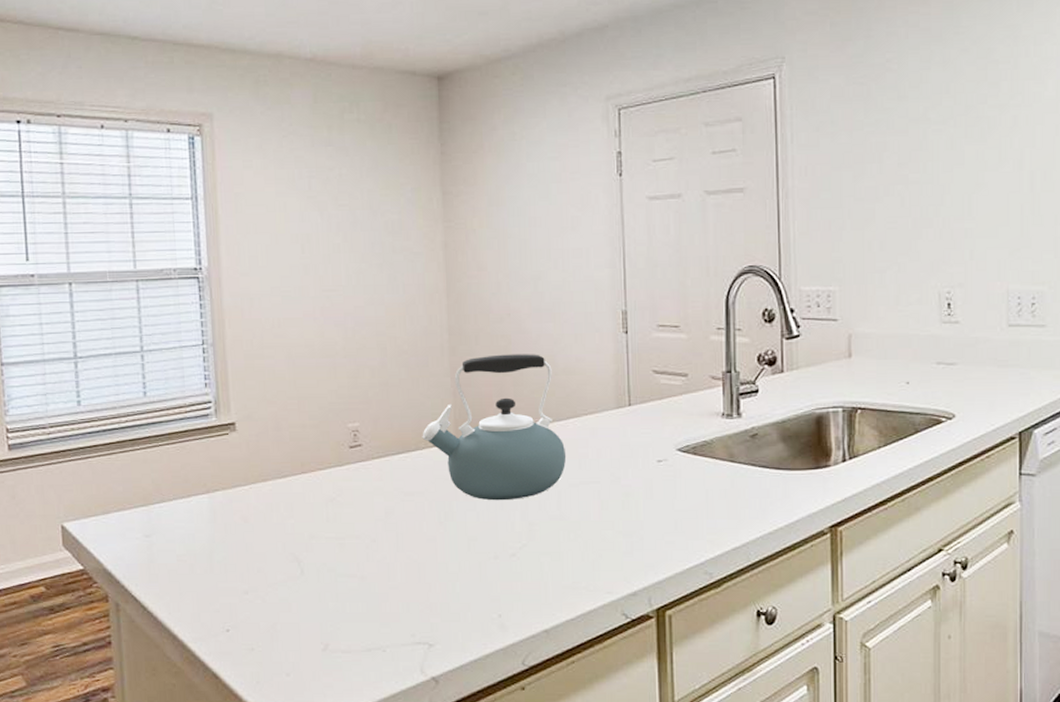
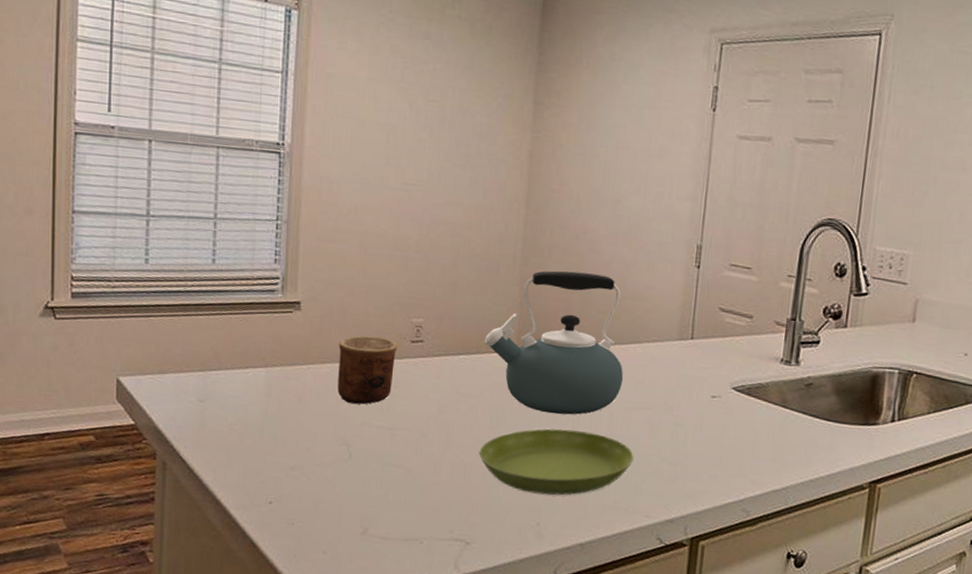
cup: none [278,446,337,518] -> present [337,335,398,404]
saucer: none [431,514,587,585] -> present [479,428,634,496]

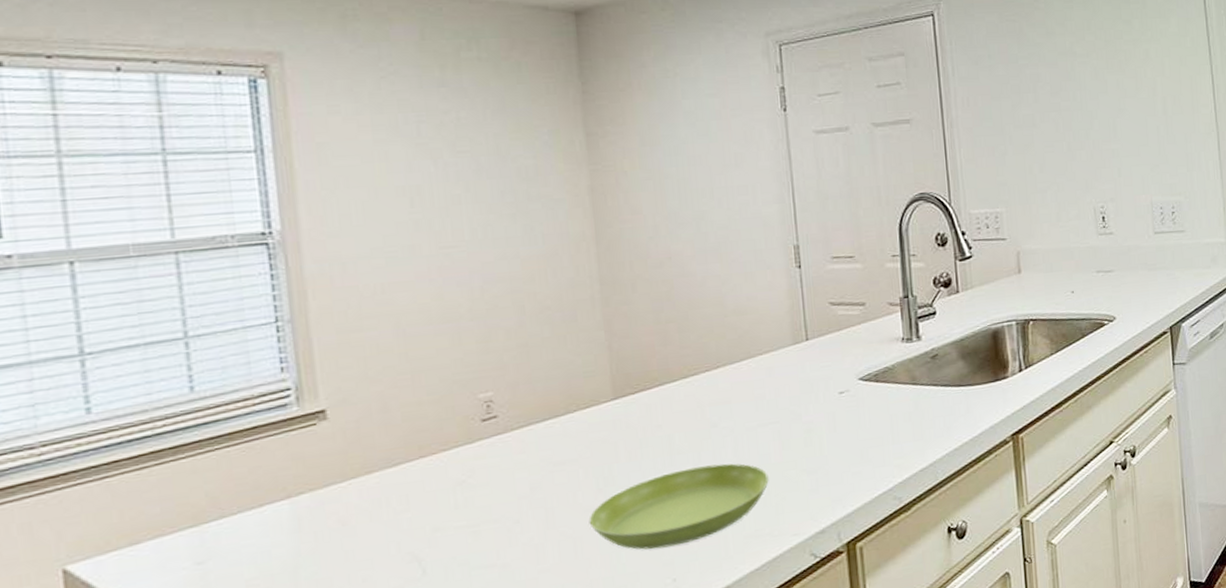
cup: present [337,335,398,404] -> none [386,424,466,511]
kettle: present [484,270,624,415] -> none [572,297,742,458]

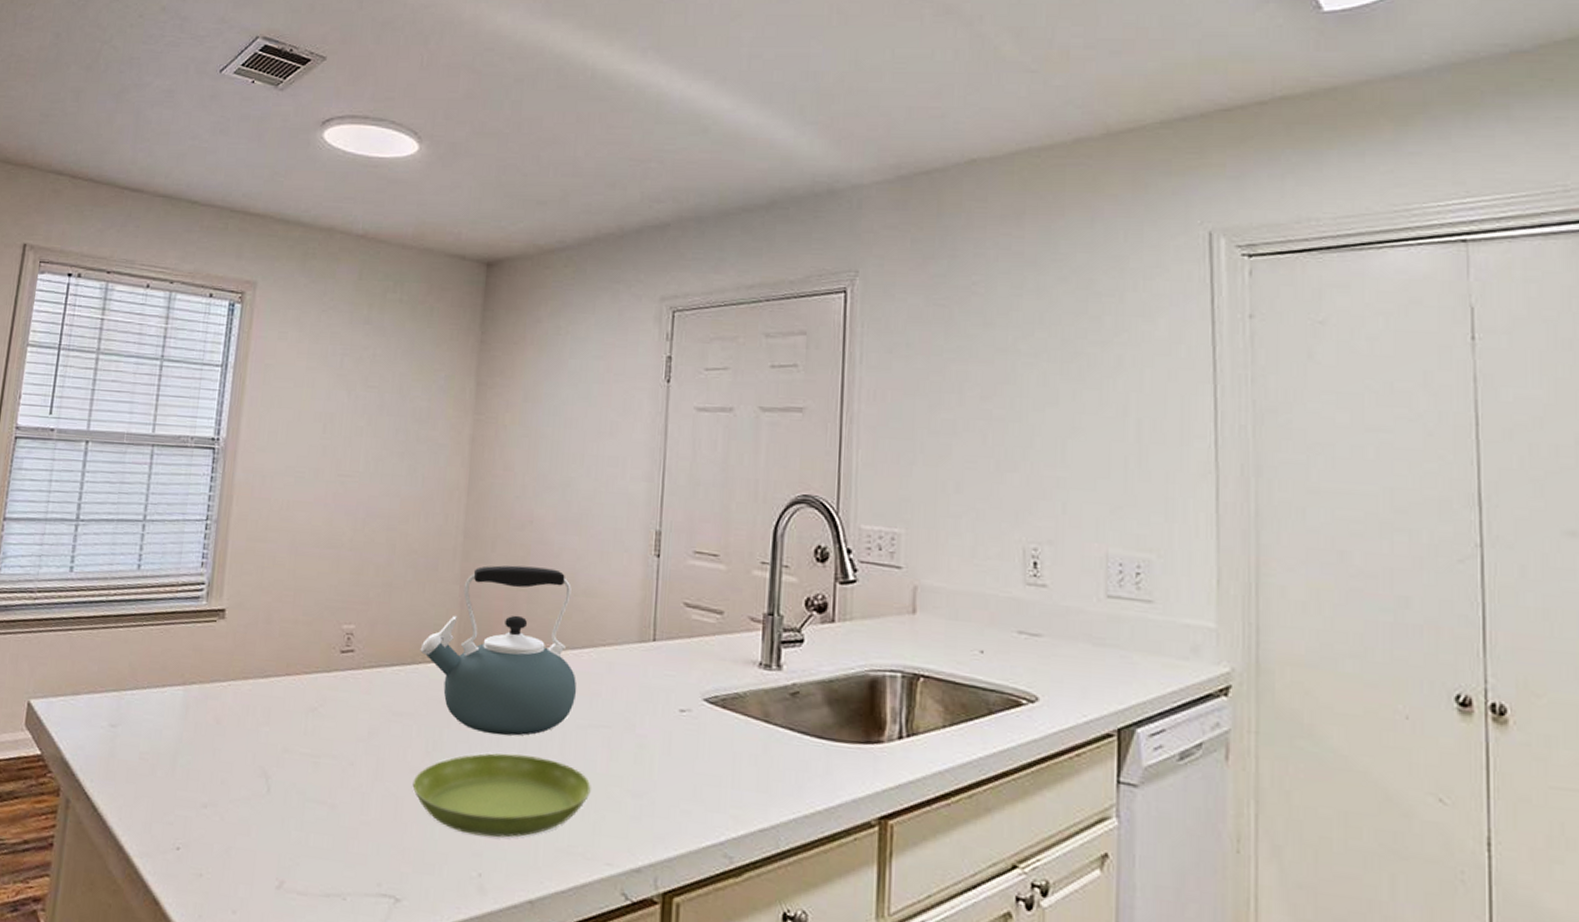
kettle: none [572,297,742,458] -> present [420,565,577,736]

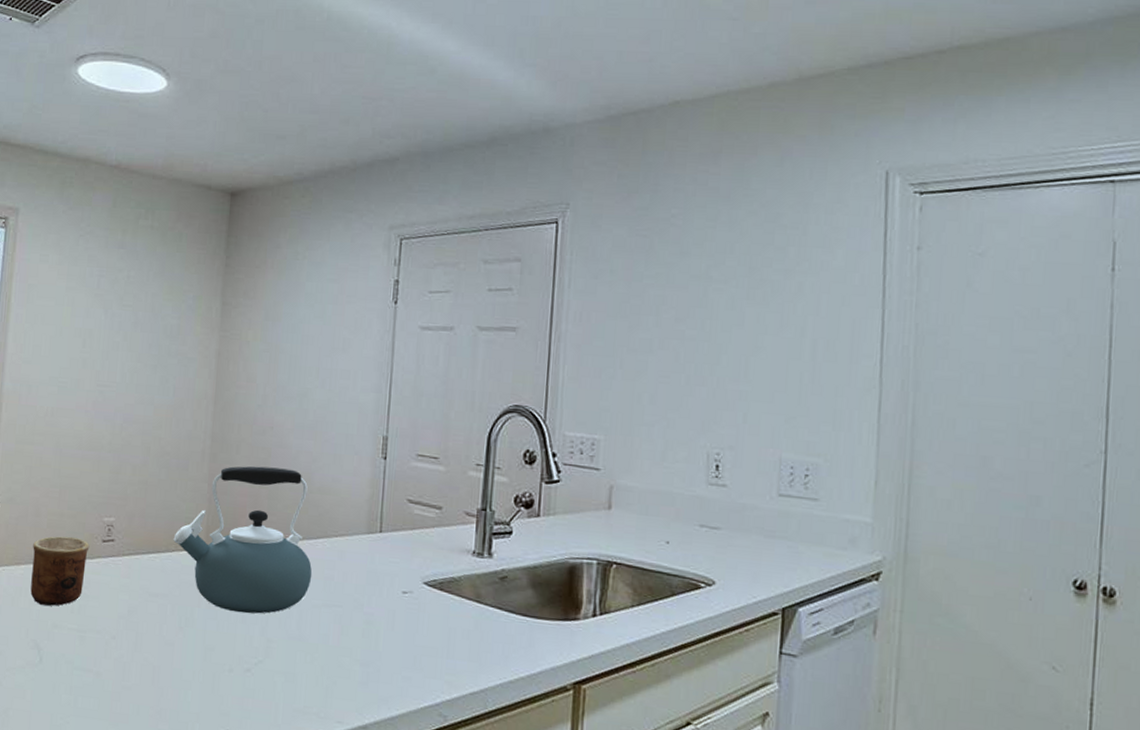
cup: none [259,646,327,727] -> present [30,536,90,606]
saucer: present [412,753,591,838] -> none [167,628,324,700]

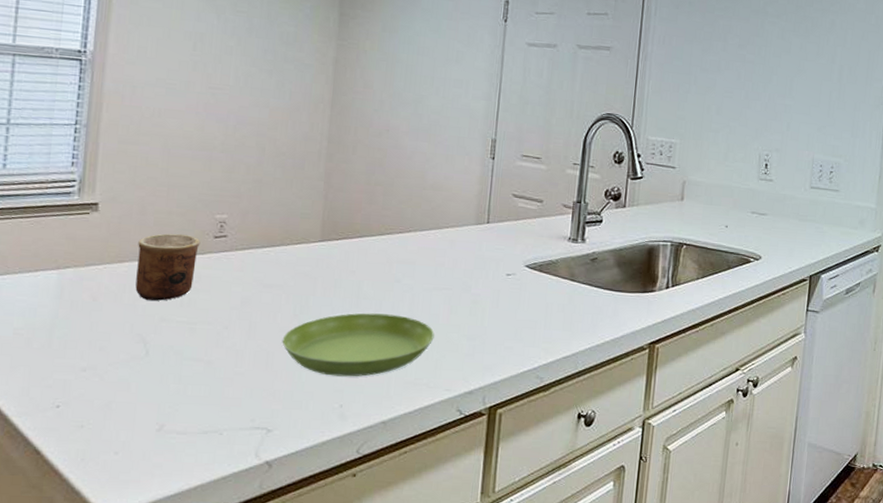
saucer: none [167,628,324,700] -> present [282,313,435,377]
kettle: present [173,466,312,614] -> none [288,165,425,299]

